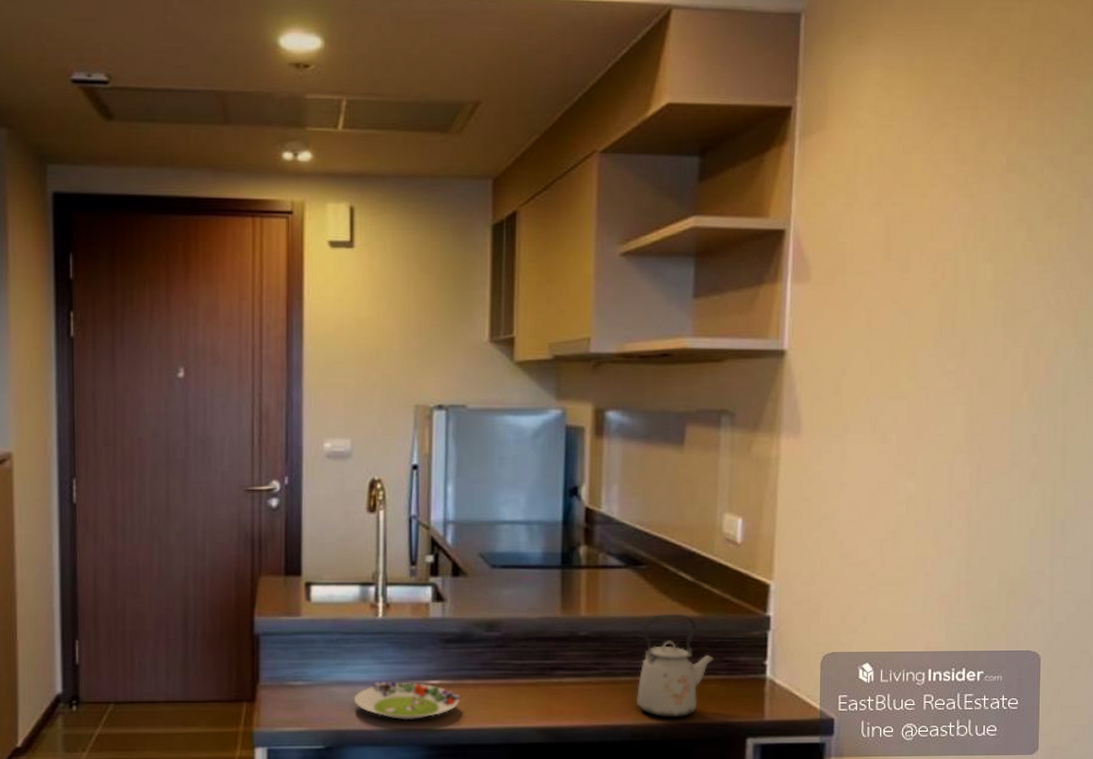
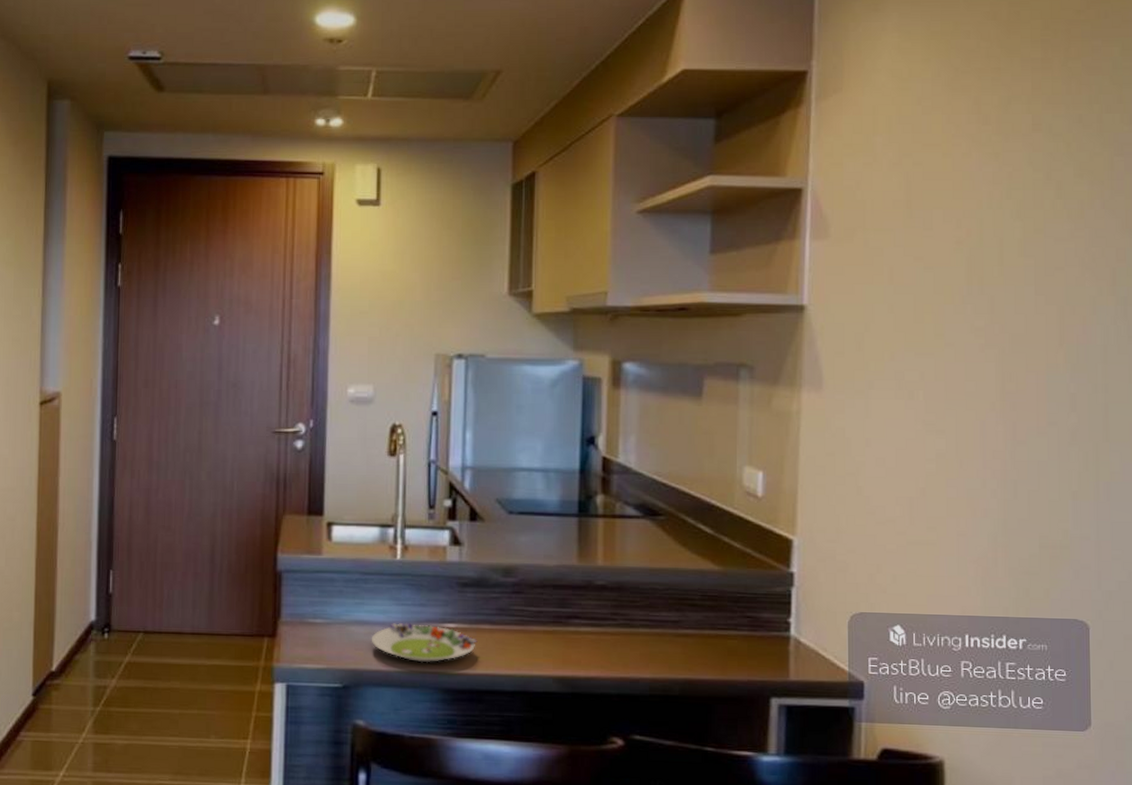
kettle: present [637,613,715,718] -> none [655,565,736,673]

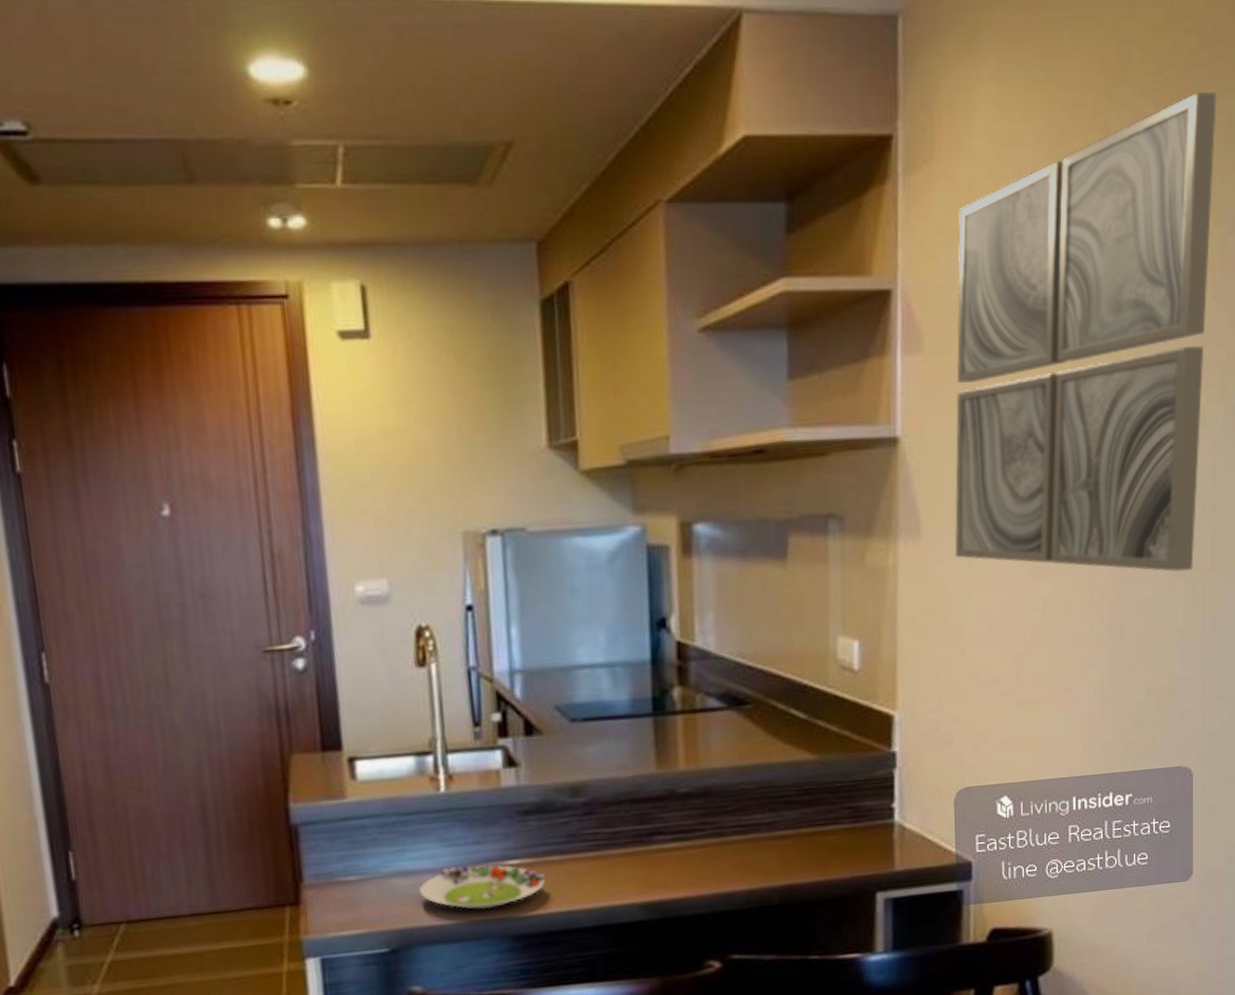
wall art: none [854,41,1102,440] -> present [954,91,1217,572]

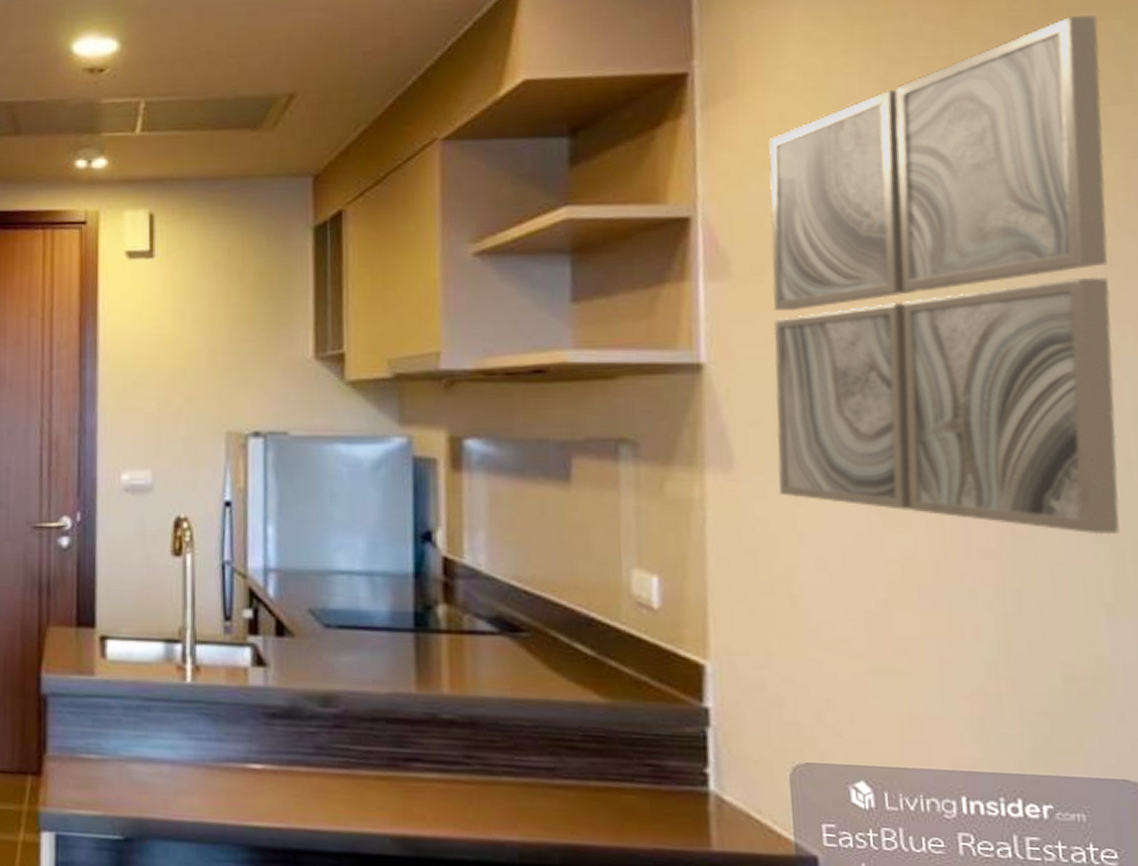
salad plate: present [419,864,547,910] -> none [157,761,291,813]

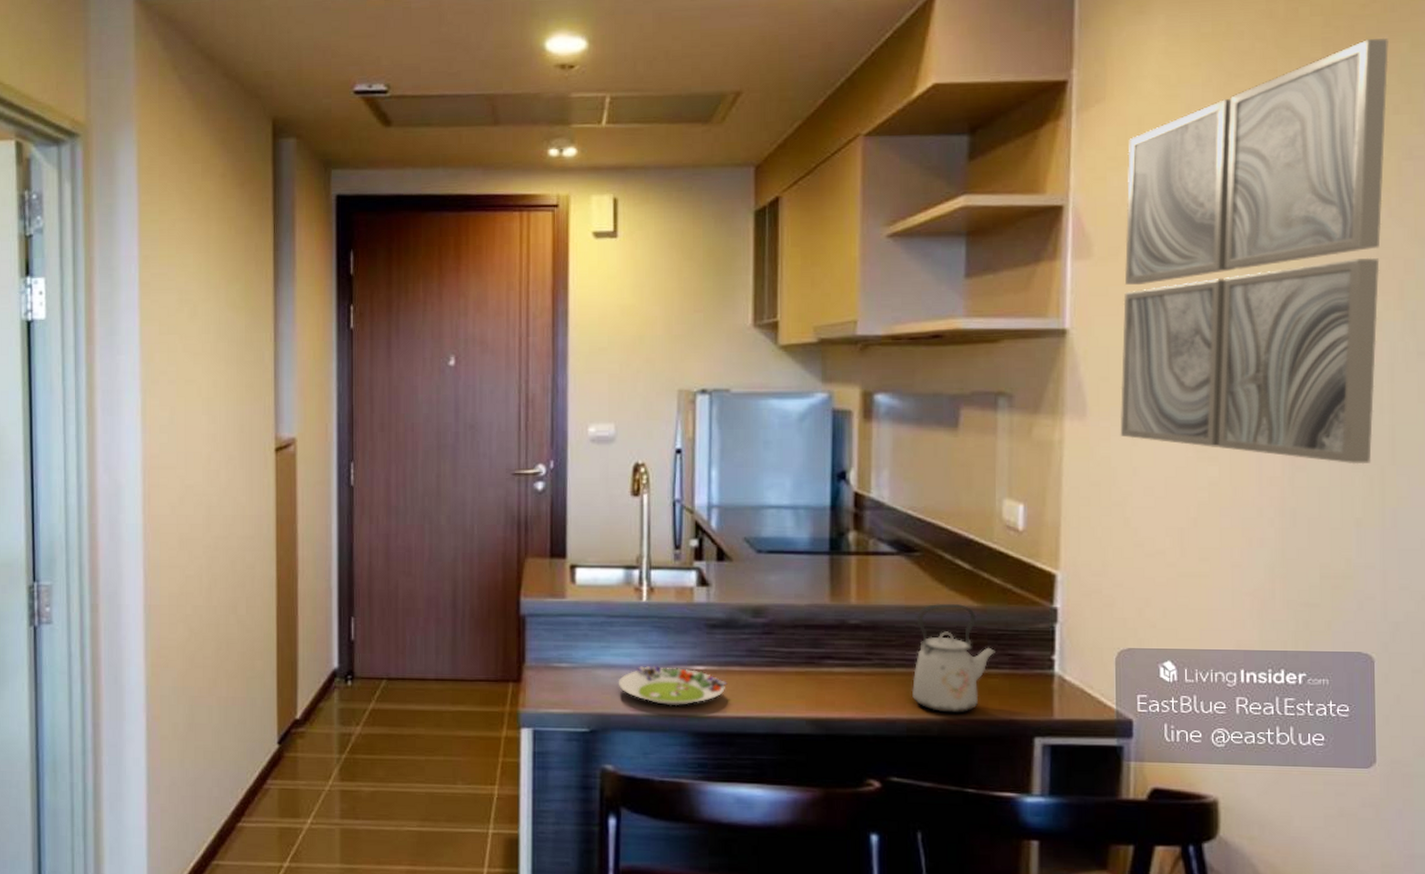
salad plate: none [157,761,291,813] -> present [618,665,728,706]
kettle: none [524,696,632,838] -> present [912,603,997,713]

